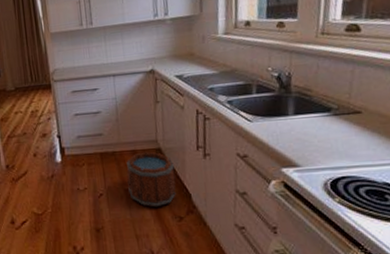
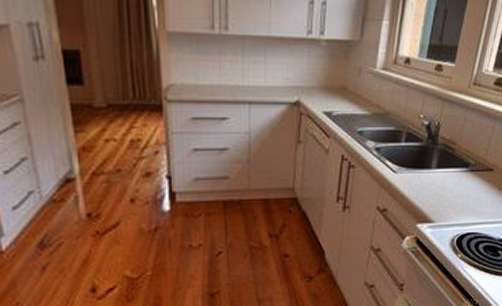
bucket: present [126,151,176,207] -> none [254,201,310,267]

